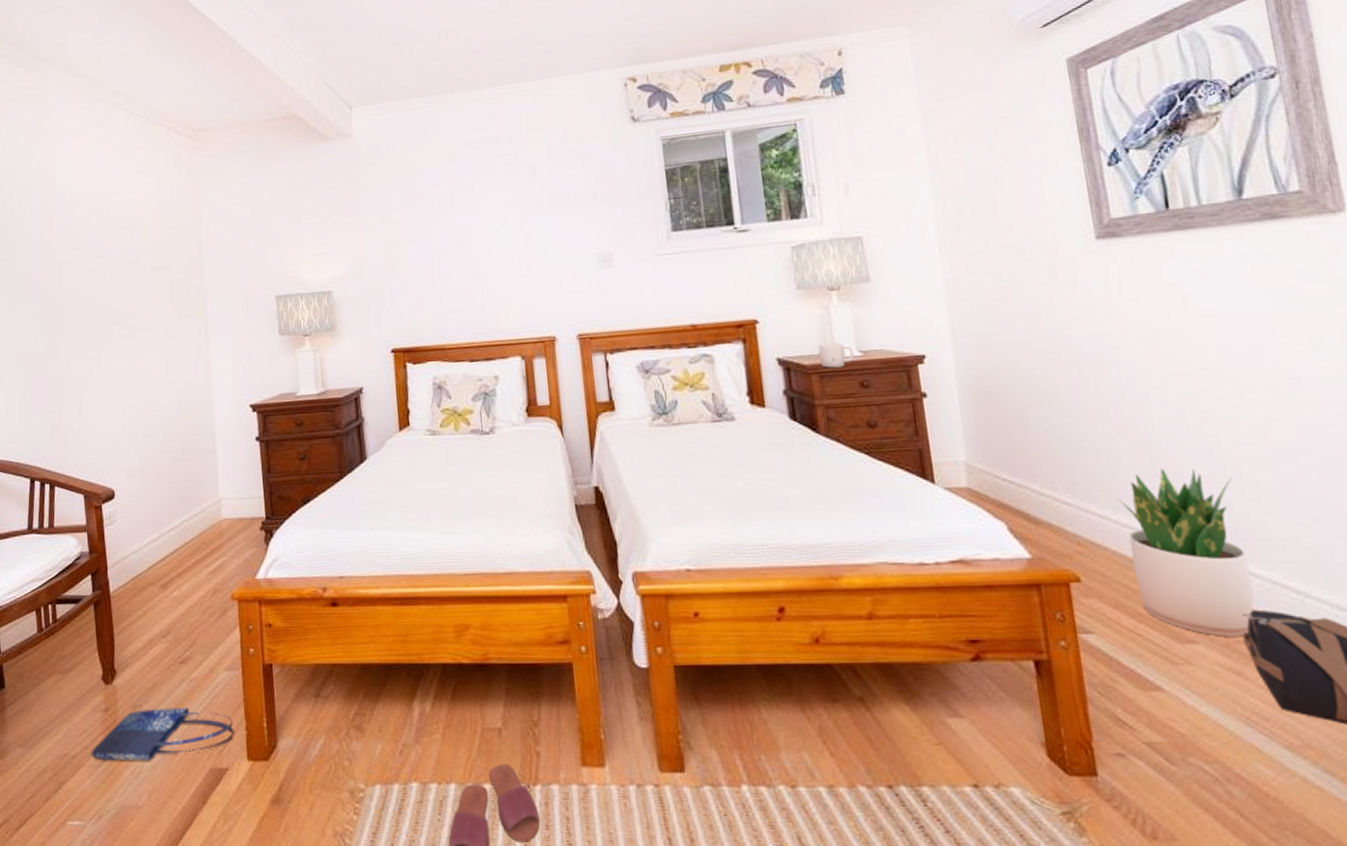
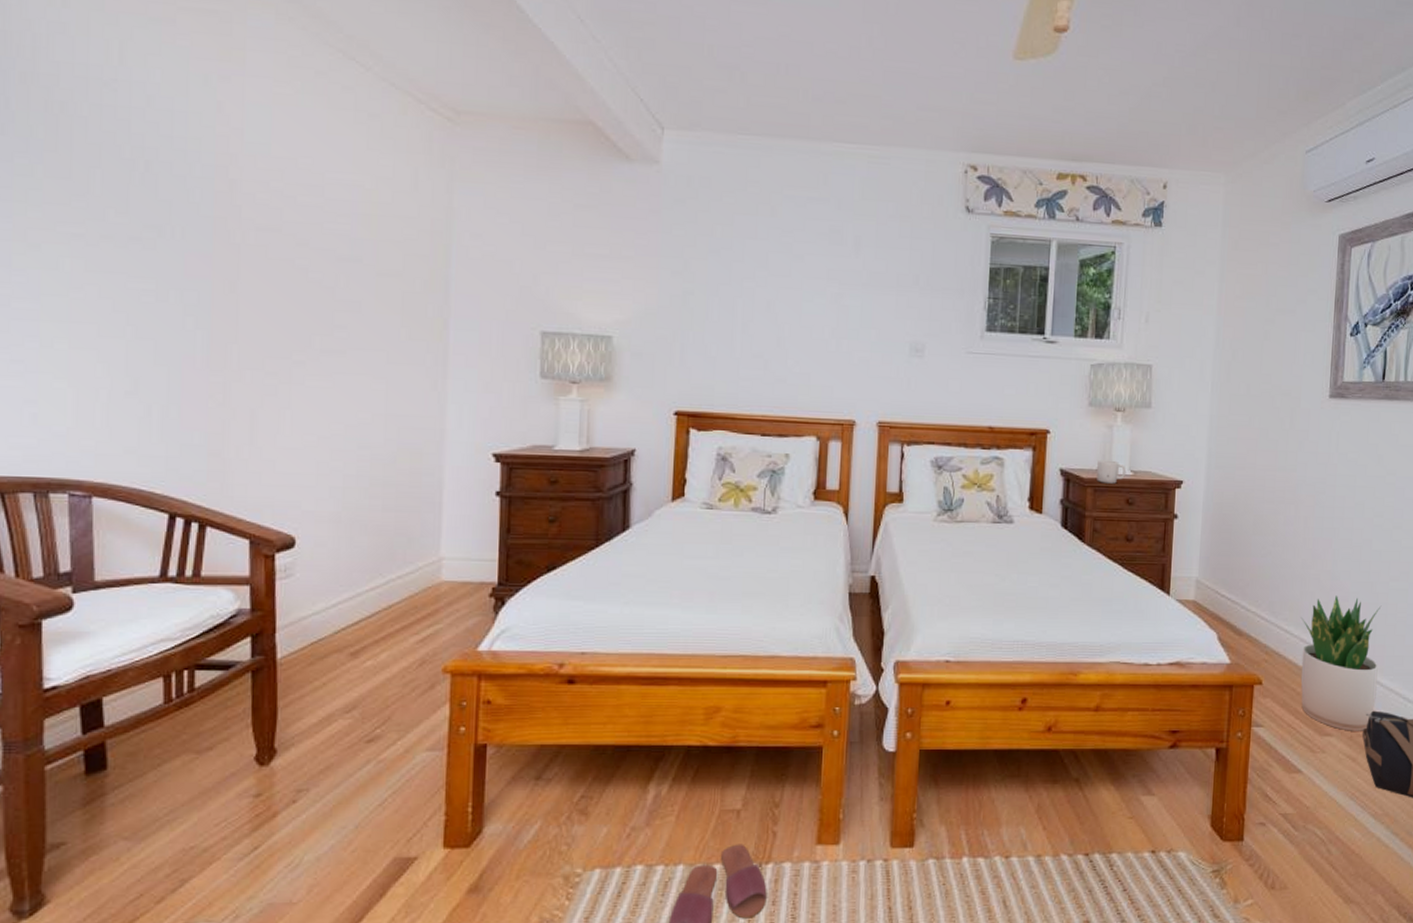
shopping bag: present [91,708,234,761] -> none [231,792,429,853]

